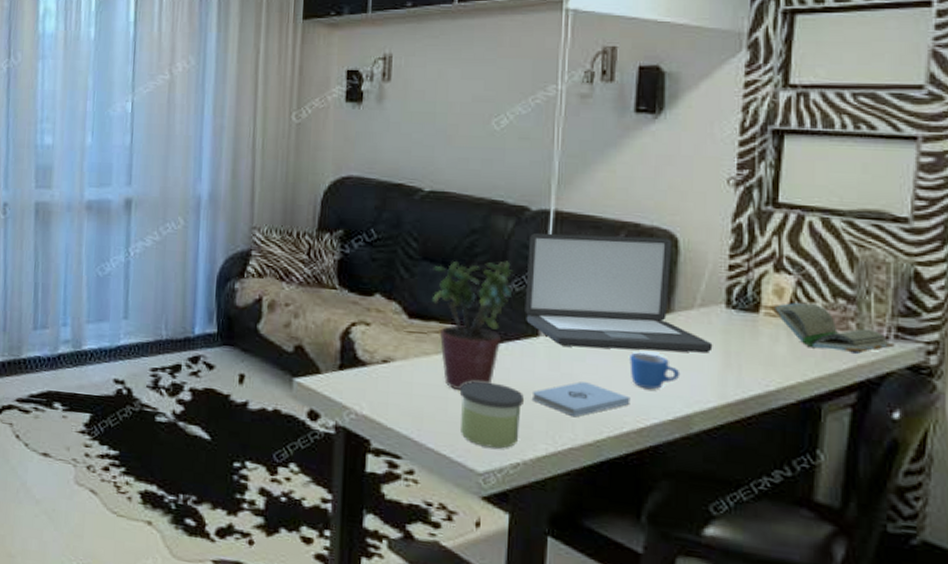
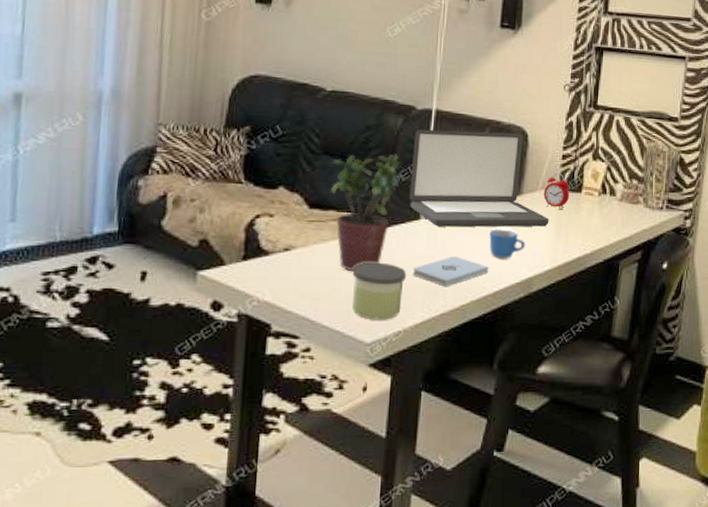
alarm clock: none [703,287,742,334] -> present [543,173,570,210]
book: present [769,301,895,354] -> none [588,182,666,221]

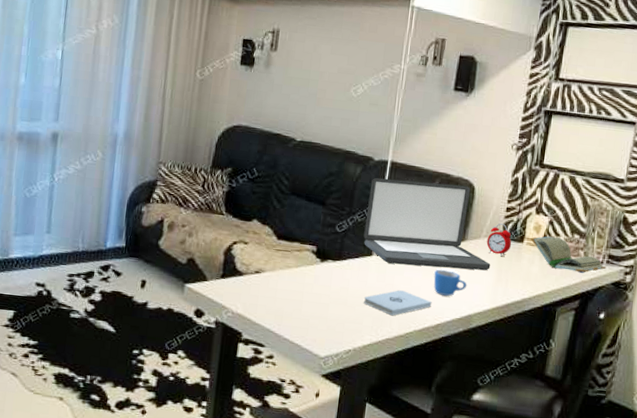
potted plant: present [330,154,401,272] -> none [296,197,358,296]
candle: present [352,262,406,320] -> none [310,288,358,339]
book: none [588,182,666,221] -> present [530,235,607,273]

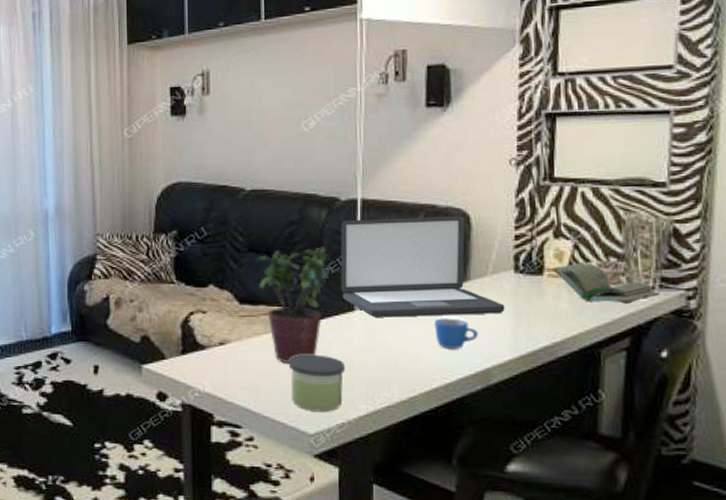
potted plant: none [296,197,358,296] -> present [258,247,330,364]
candle: none [310,288,358,339] -> present [289,354,345,412]
notepad: present [363,290,432,316] -> none [351,348,437,379]
alarm clock: present [486,223,512,257] -> none [495,255,529,295]

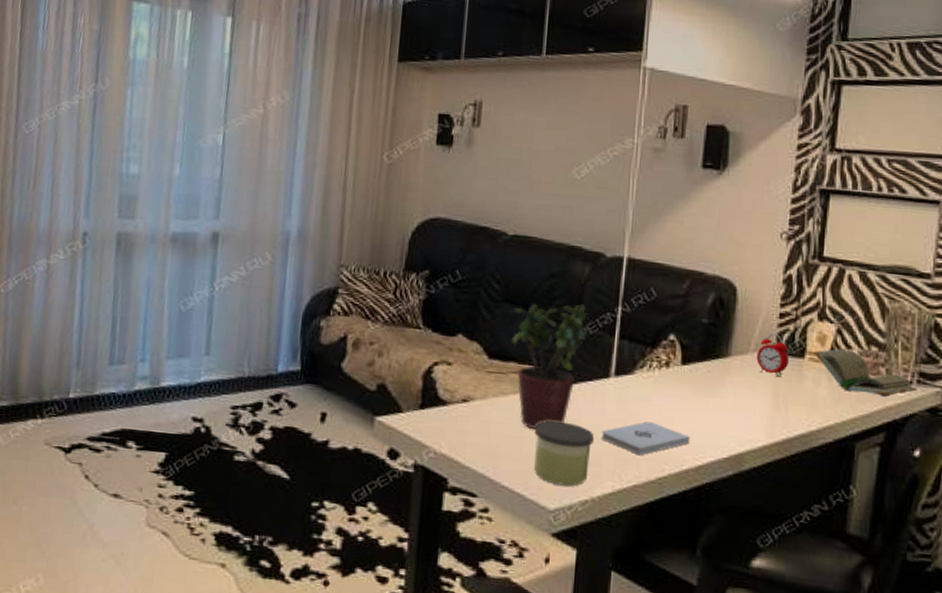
laptop: present [340,216,505,318] -> none [597,278,764,395]
notepad: none [351,348,437,379] -> present [601,421,690,456]
mug: present [434,318,479,348] -> none [690,393,735,429]
alarm clock: none [495,255,529,295] -> present [756,334,790,377]

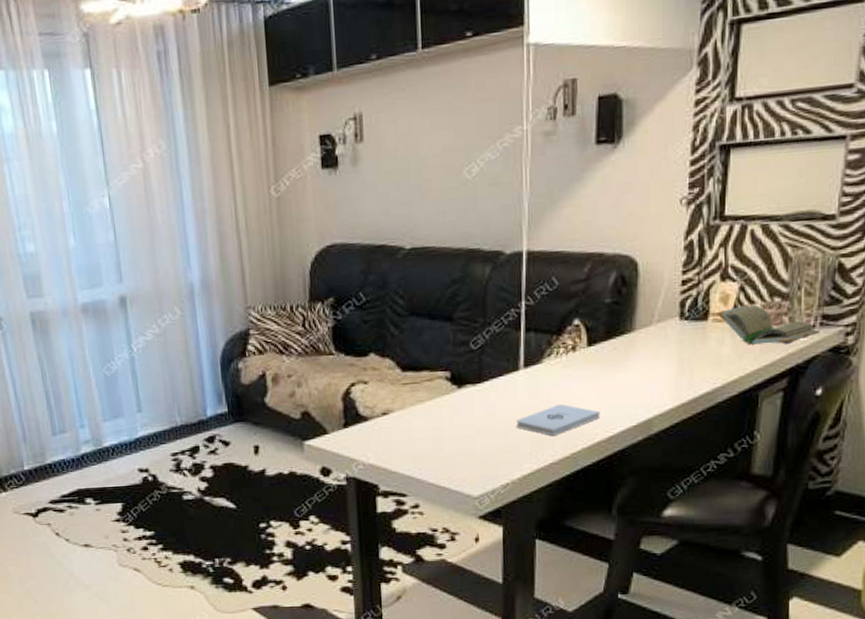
potted plant: present [511,304,589,430] -> none [420,305,494,430]
candle: present [534,420,594,487] -> none [454,417,509,474]
alarm clock: present [756,334,790,377] -> none [660,301,693,343]

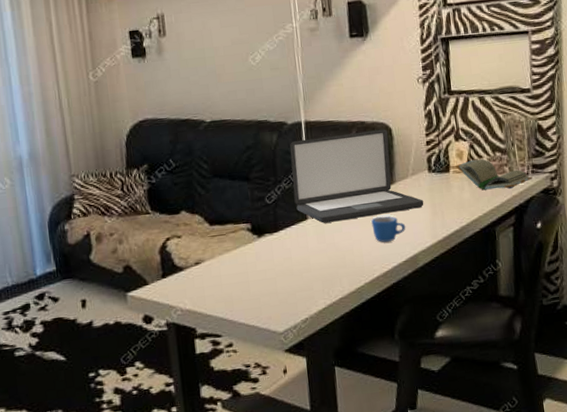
laptop: none [505,263,669,376] -> present [290,129,424,223]
notepad: present [516,404,600,437] -> none [309,246,377,275]
mug: none [598,370,642,402] -> present [371,216,406,242]

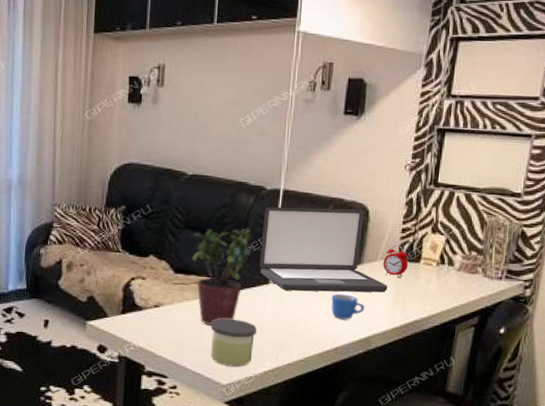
potted plant: none [222,166,285,274] -> present [192,228,252,326]
candle: none [257,261,305,312] -> present [211,318,257,367]
alarm clock: none [414,158,440,191] -> present [383,245,409,278]
book: present [455,158,533,190] -> none [427,253,505,290]

